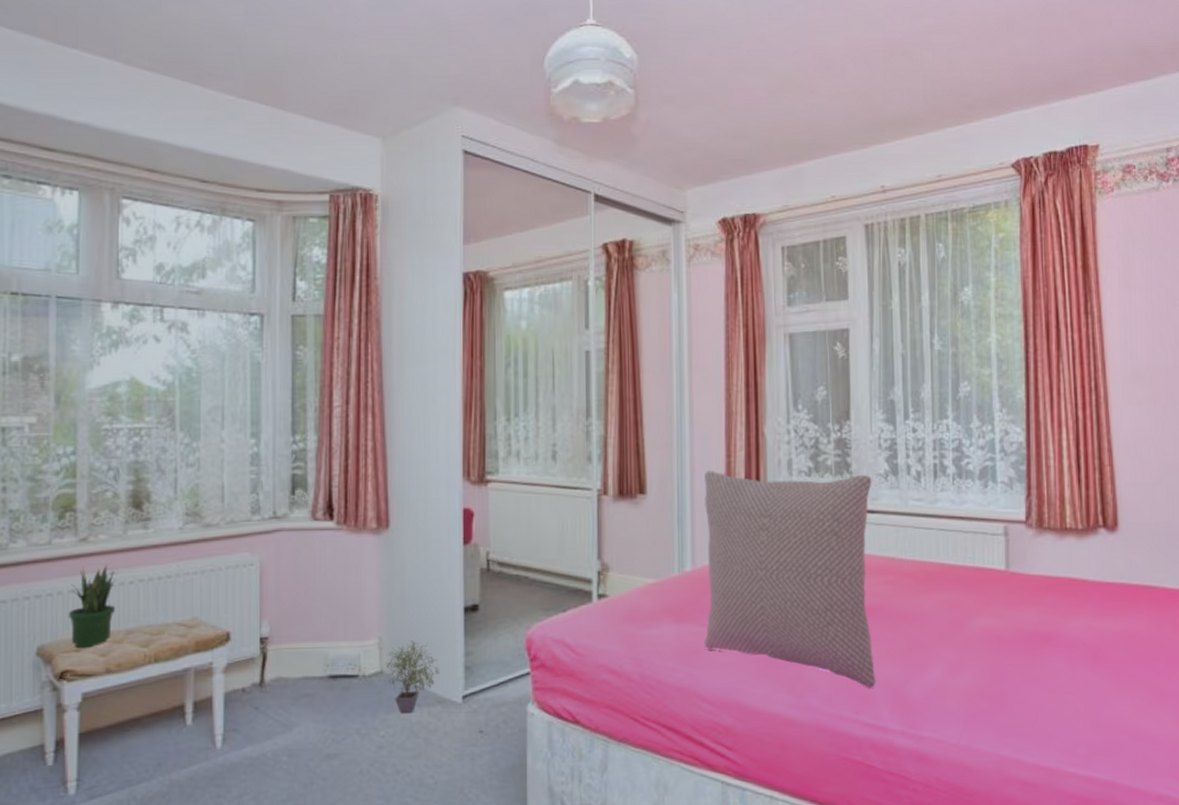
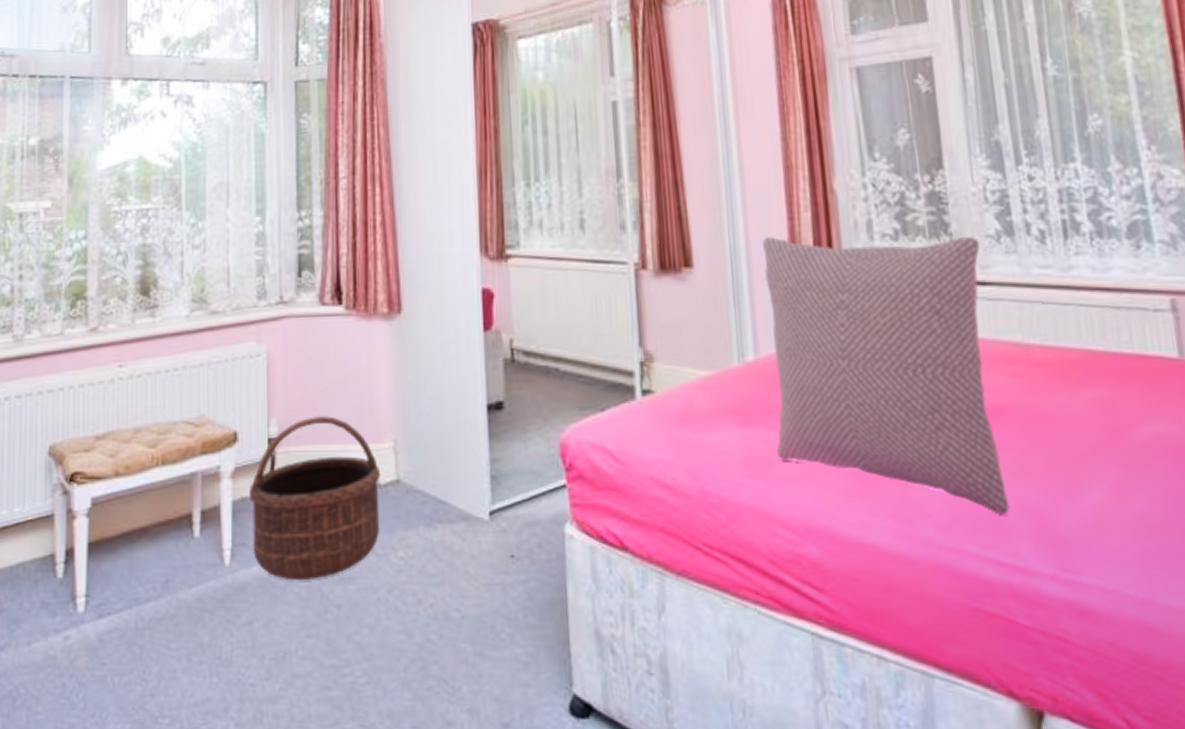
planter: present [68,565,116,647] -> none [79,357,124,447]
basket: none [240,616,366,758] -> present [248,415,381,579]
potted plant: present [384,641,440,714] -> none [401,444,462,532]

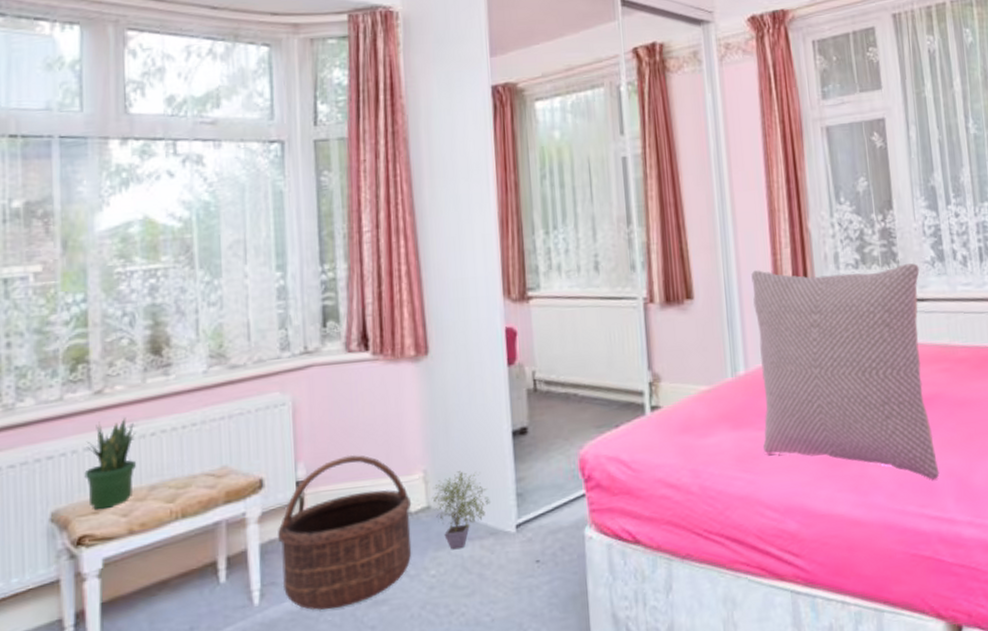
planter: none [79,357,124,447] -> present [84,417,137,509]
potted plant: none [401,444,462,532] -> present [431,471,490,550]

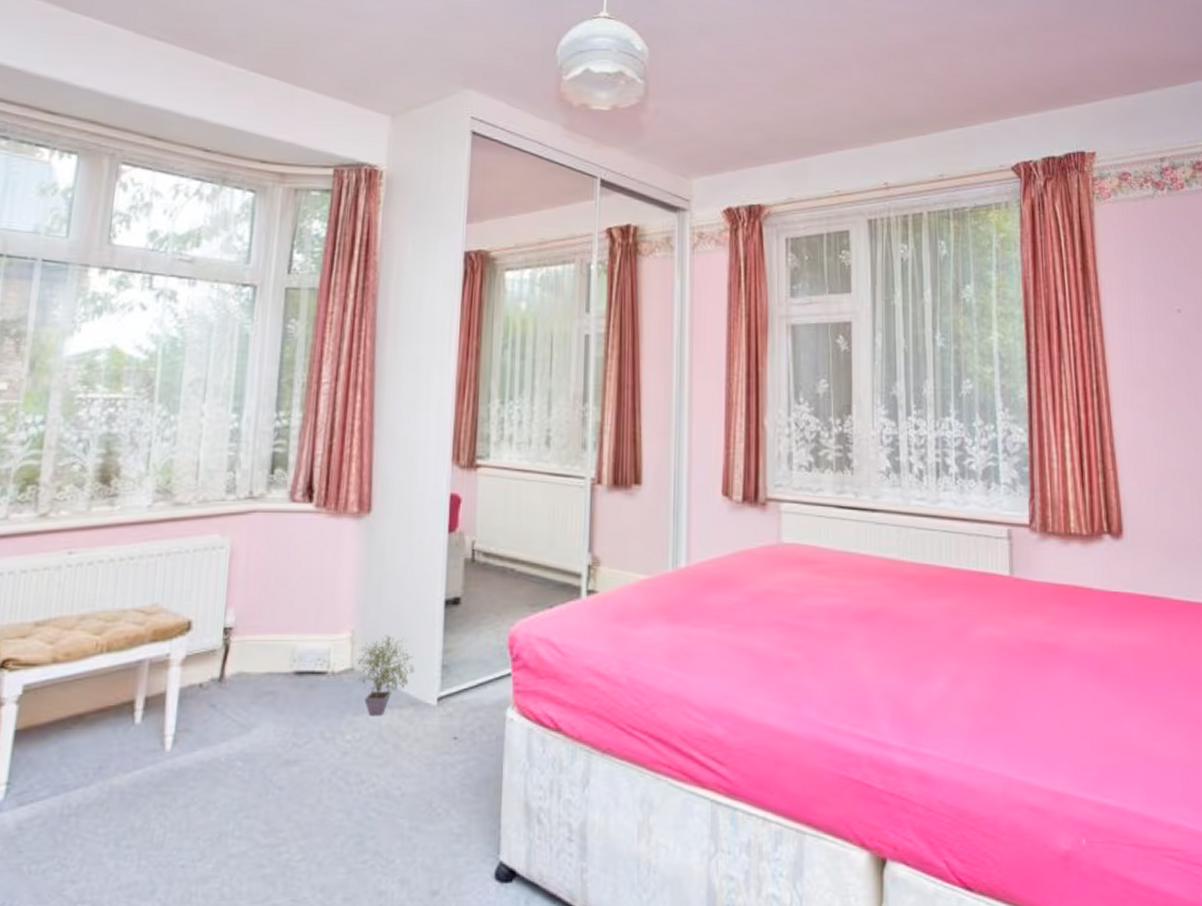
planter: present [84,417,137,509] -> none [17,543,74,633]
basket: present [277,454,412,611] -> none [196,606,336,763]
pillow: present [751,263,940,480] -> none [698,462,876,699]

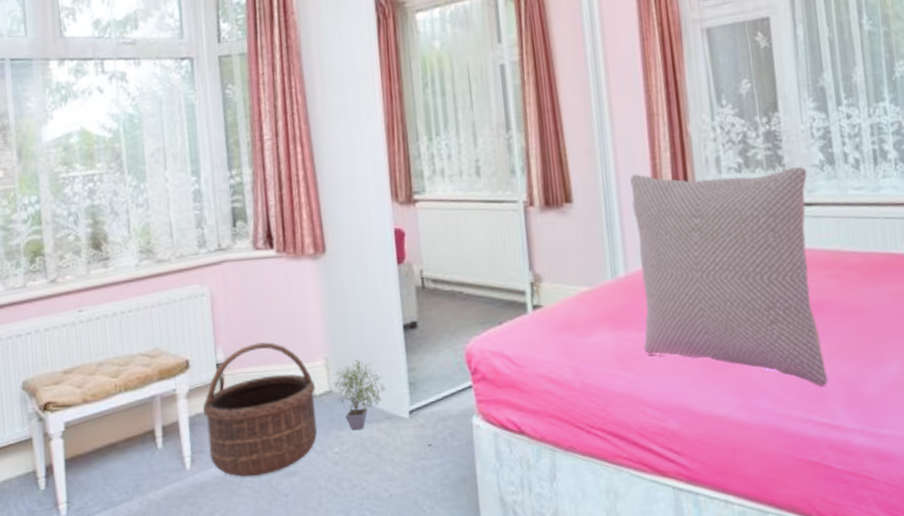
basket: none [196,606,336,763] -> present [202,341,318,477]
pillow: none [698,462,876,699] -> present [630,167,828,386]

